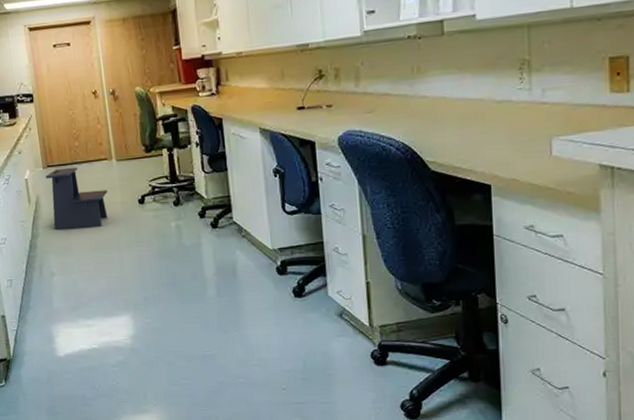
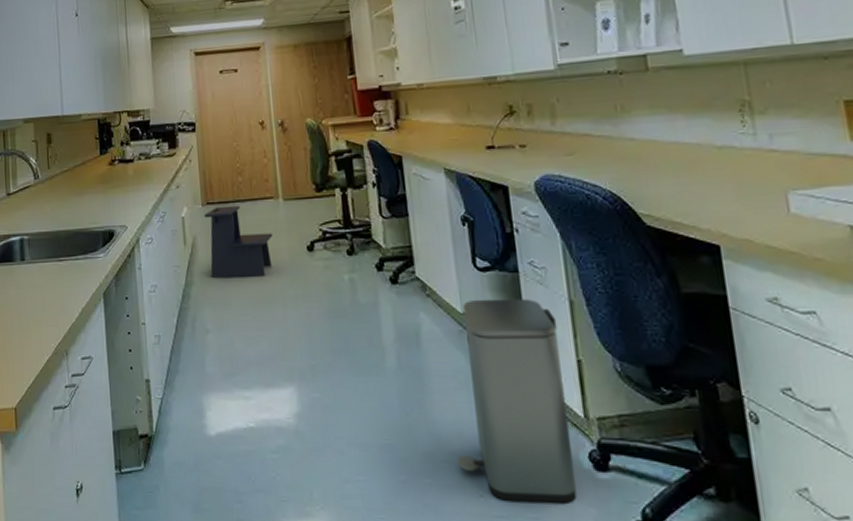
pedal bin: none [266,235,360,392] -> present [458,298,577,505]

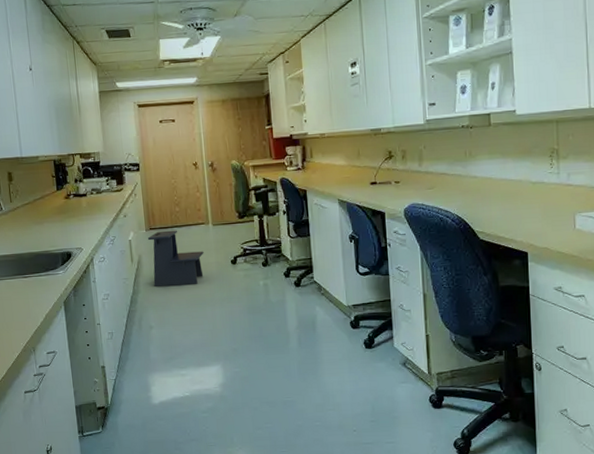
pedal bin: present [458,298,577,505] -> none [339,293,420,433]

